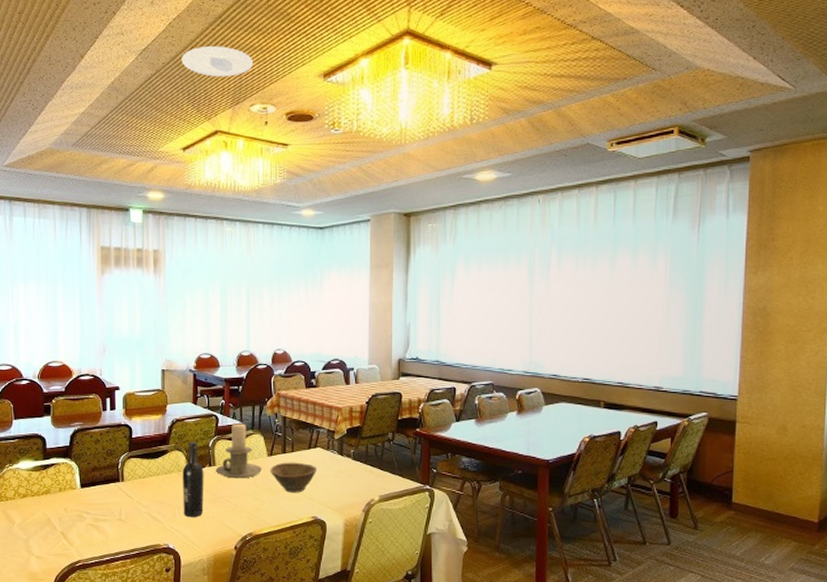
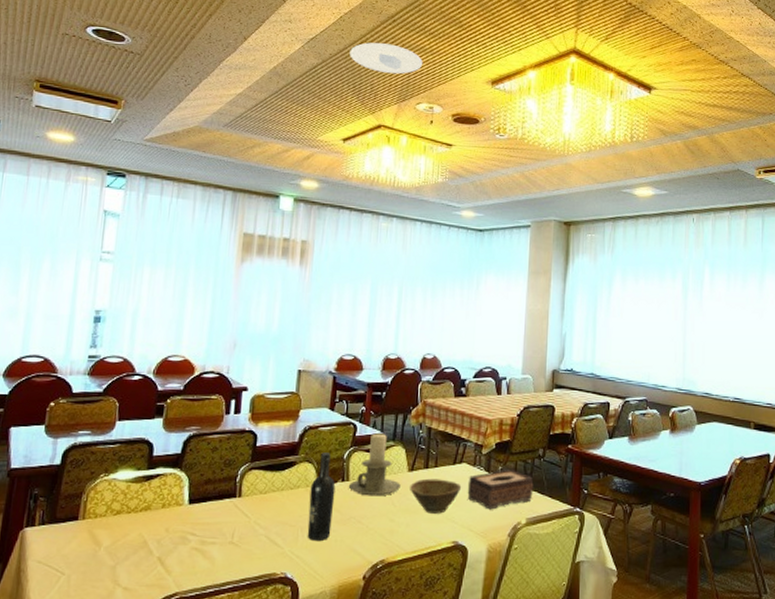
tissue box: none [323,453,385,489] -> present [467,470,534,510]

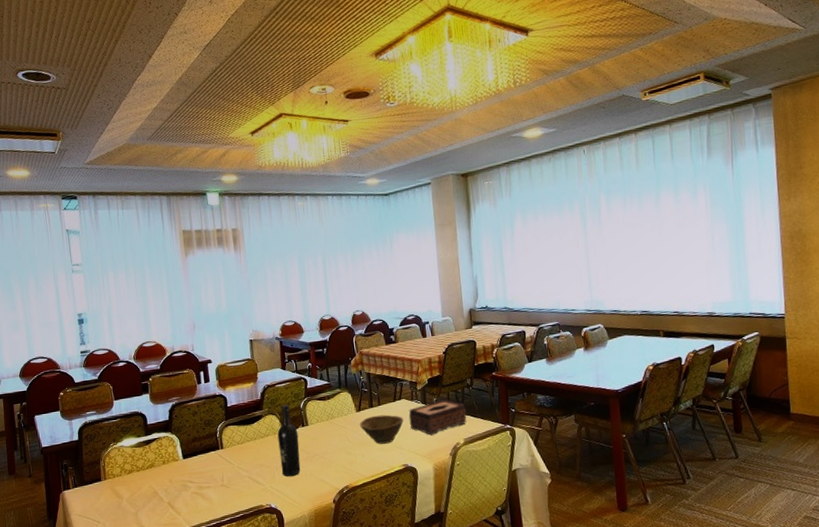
candle holder: present [348,433,401,497] -> none [308,383,352,436]
recessed light: present [350,42,423,74] -> none [242,35,310,65]

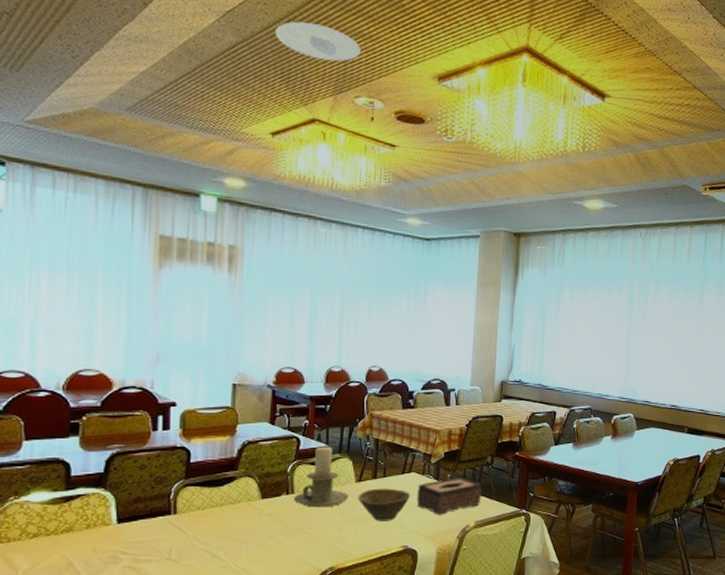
recessed light: none [242,35,310,65] -> present [275,21,362,62]
wine bottle: present [277,404,301,477] -> none [251,467,280,553]
candle holder: none [308,383,352,436] -> present [293,446,348,508]

